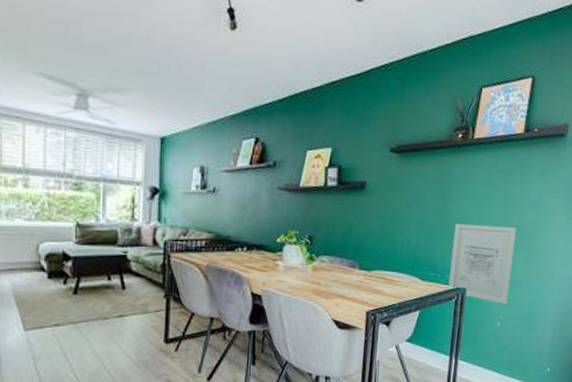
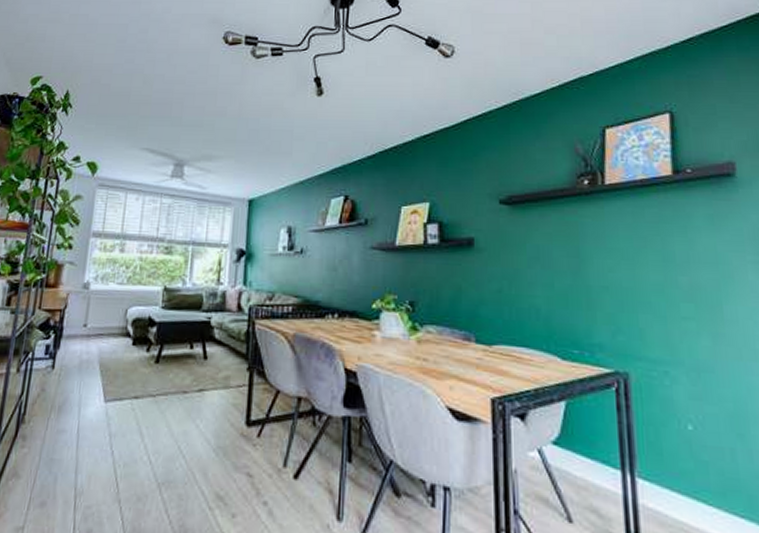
wall art: present [448,223,516,304] -> none [597,285,697,397]

